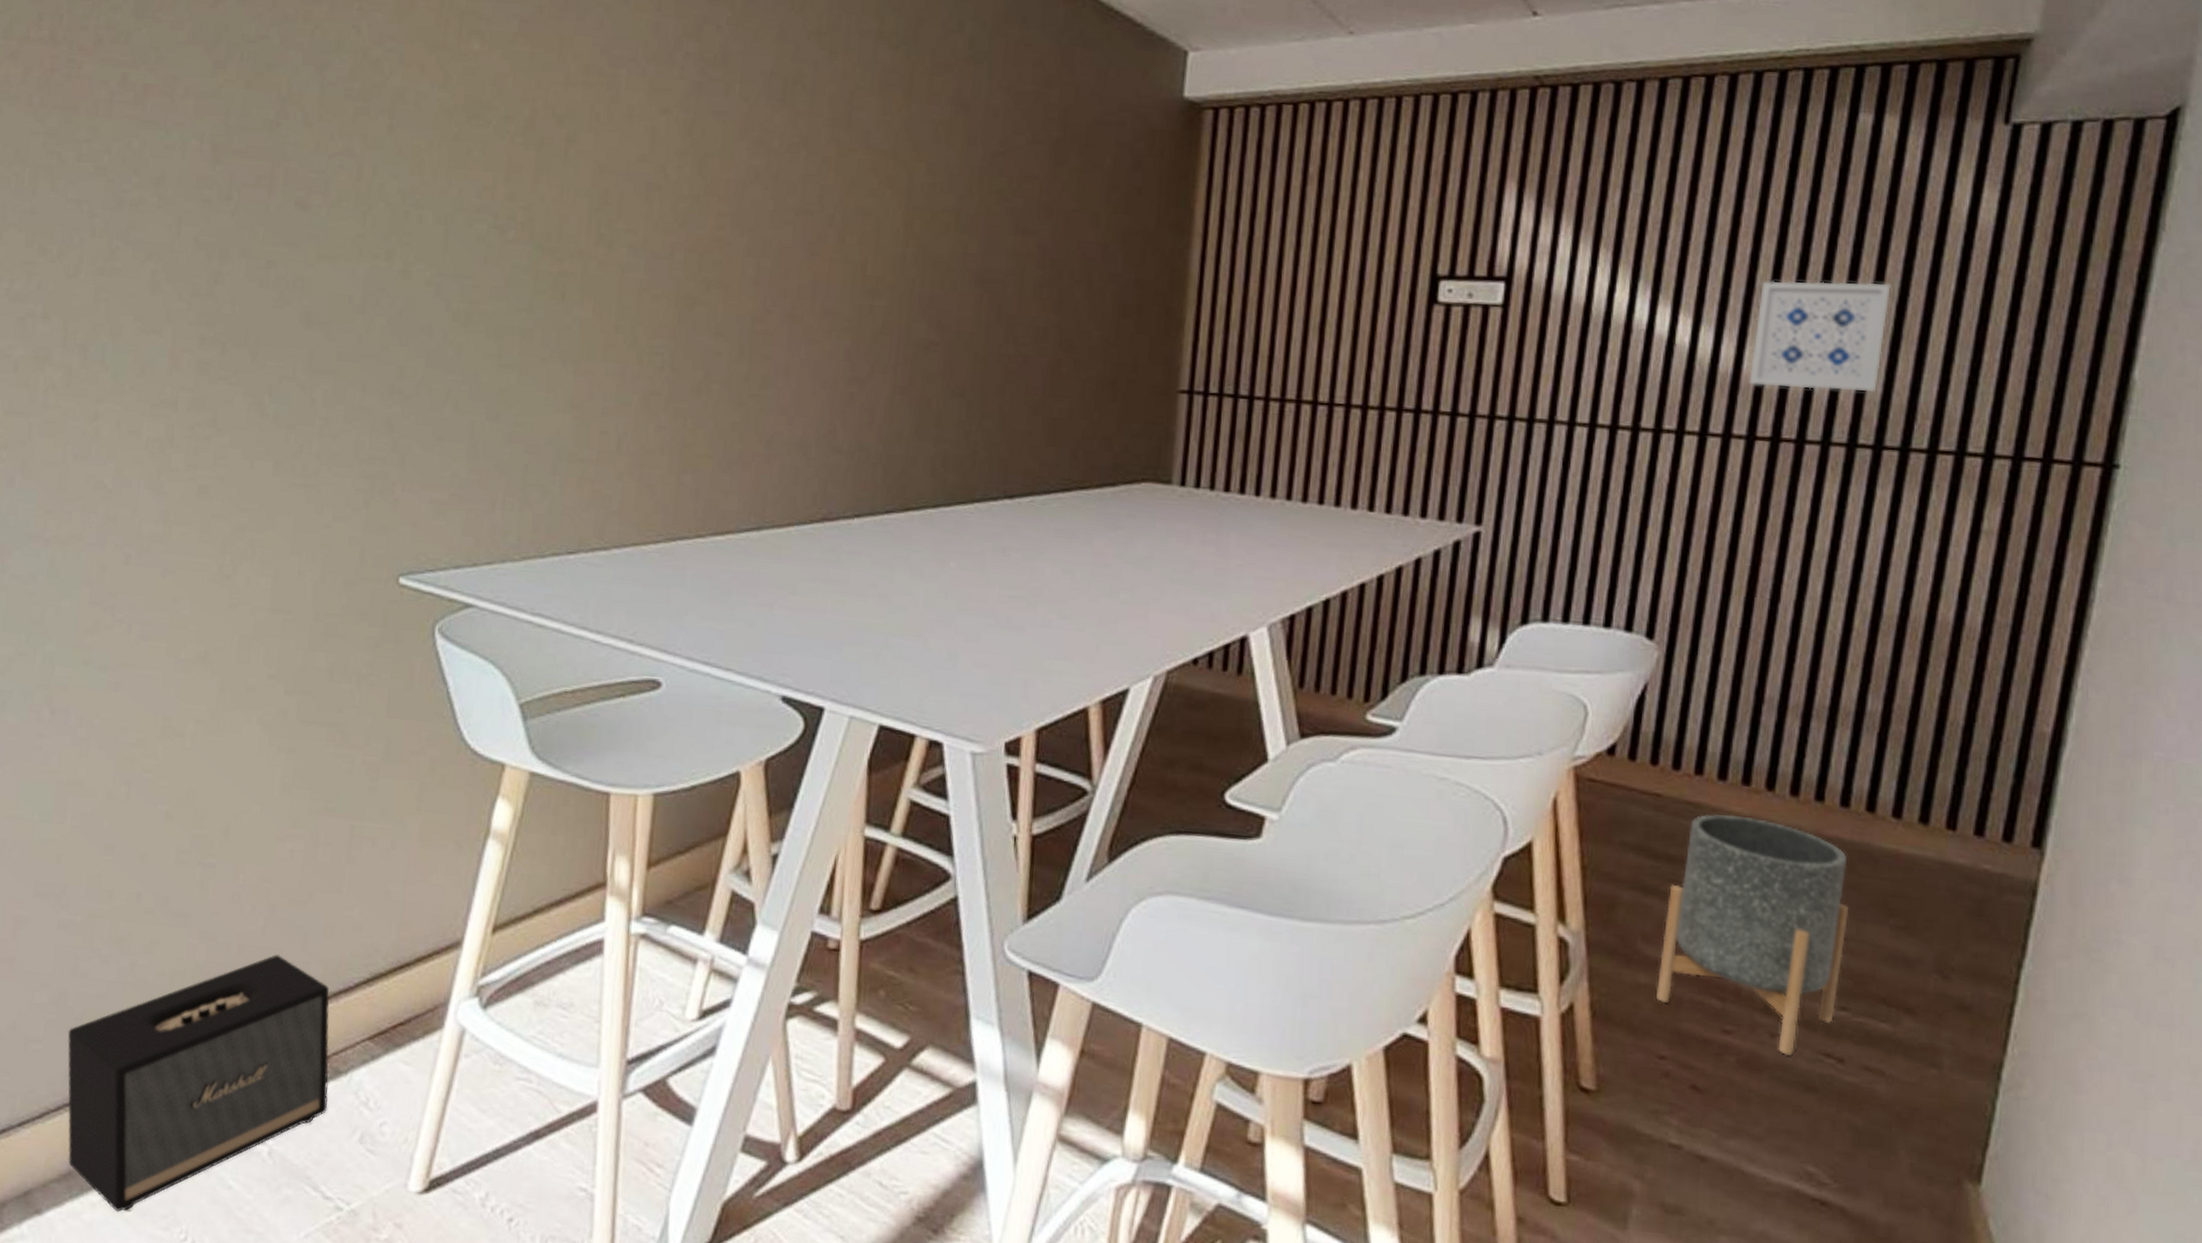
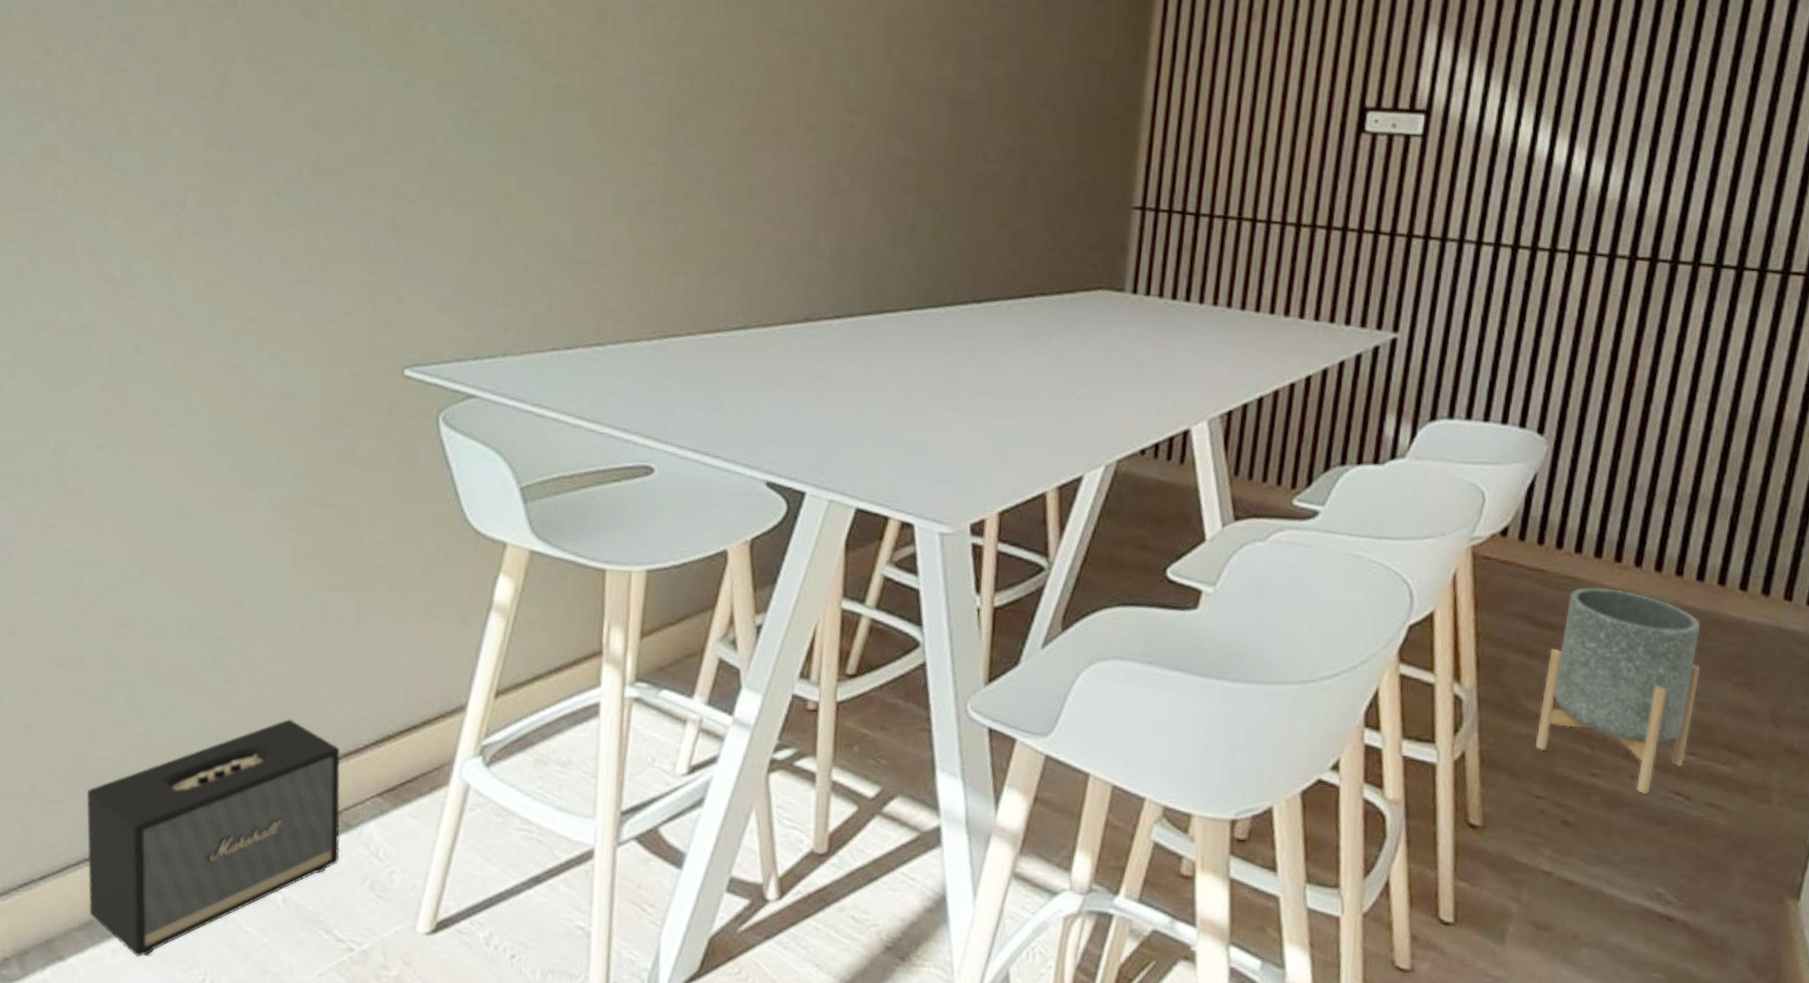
wall art: present [1749,280,1891,393] -> none [1633,118,1757,220]

